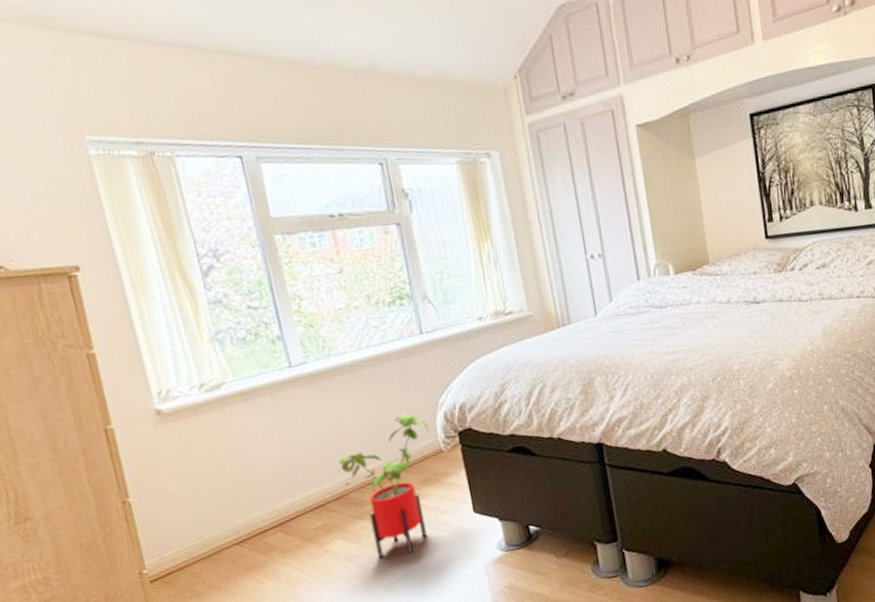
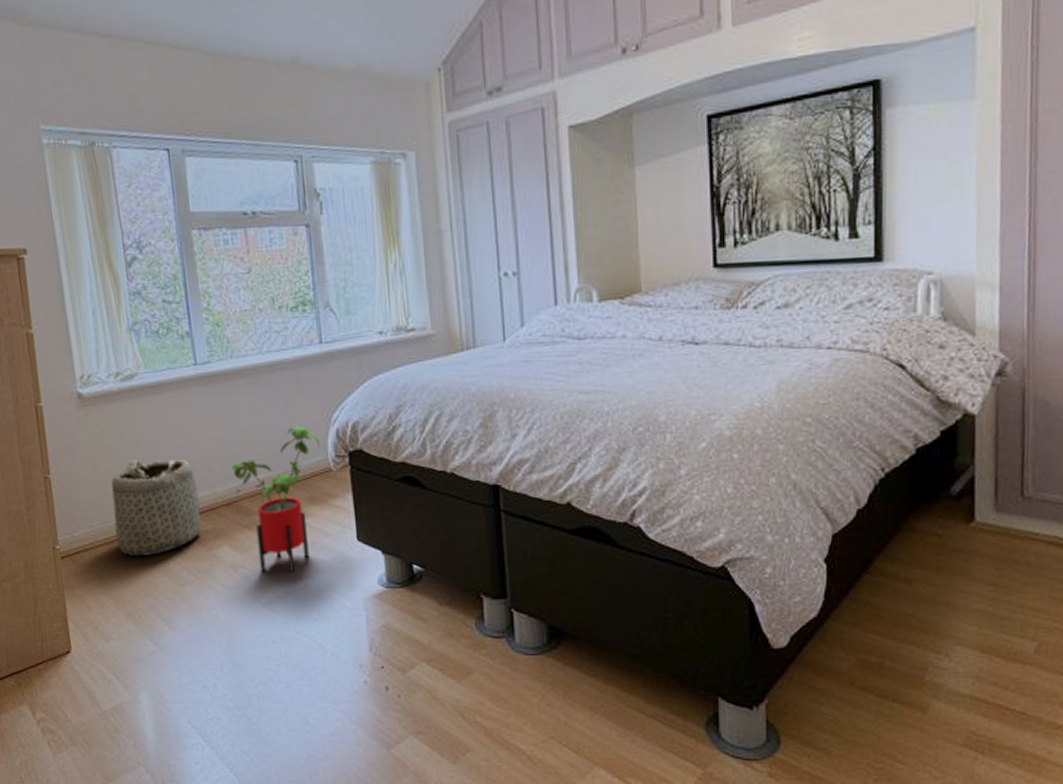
basket: none [204,461,310,566] -> present [111,458,201,555]

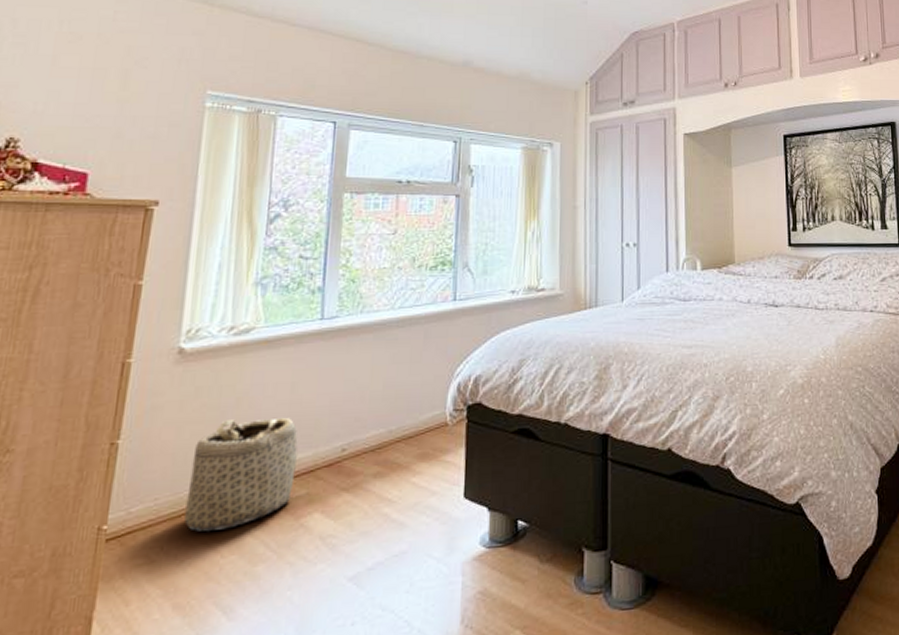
house plant: present [230,426,320,572] -> none [339,380,439,540]

